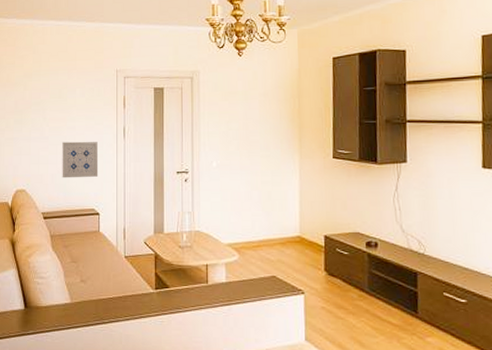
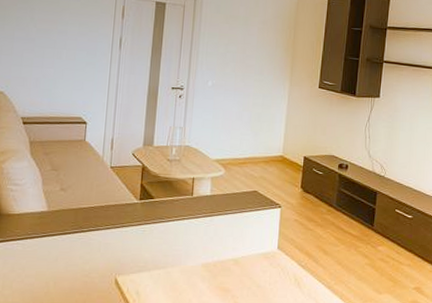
wall art: present [62,141,99,178] -> none [47,45,91,85]

